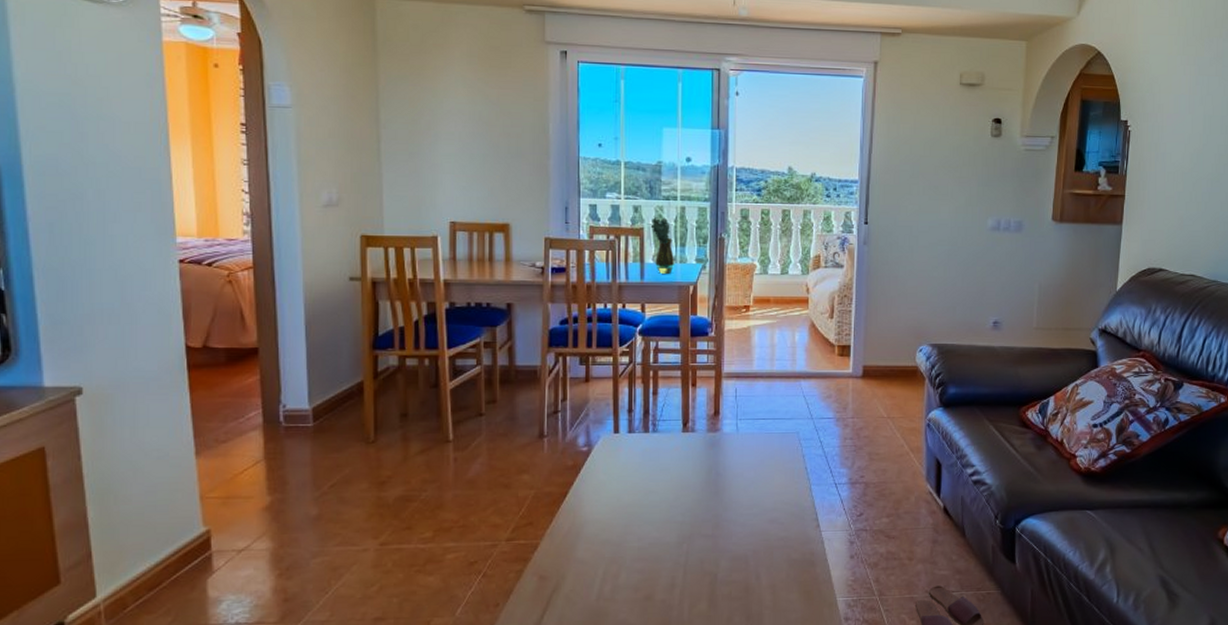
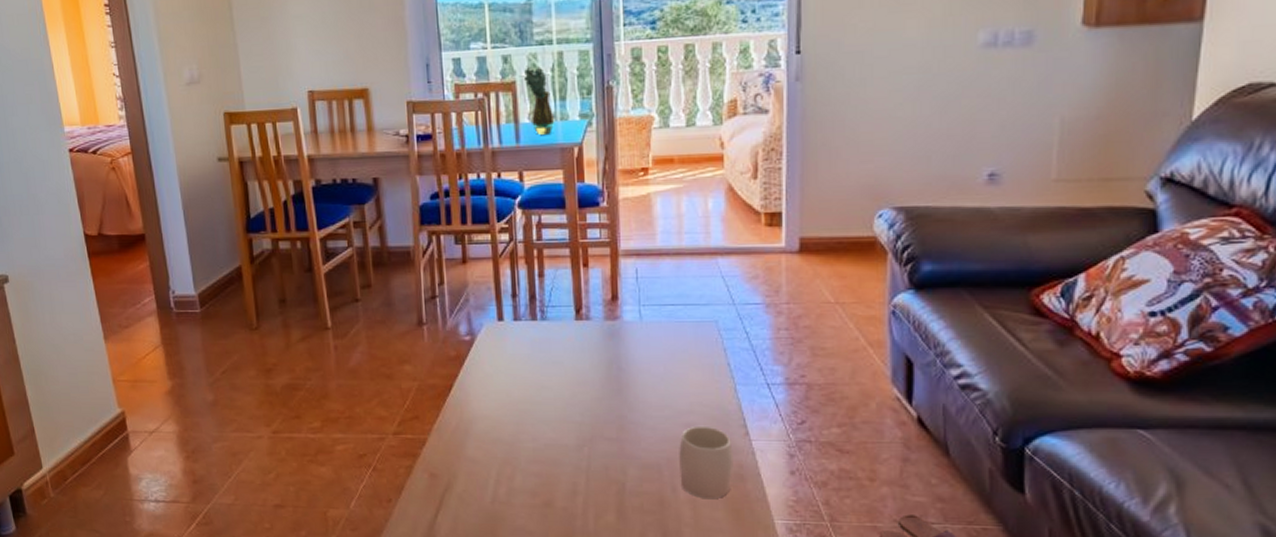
mug: none [763,520,807,584] -> present [679,425,734,500]

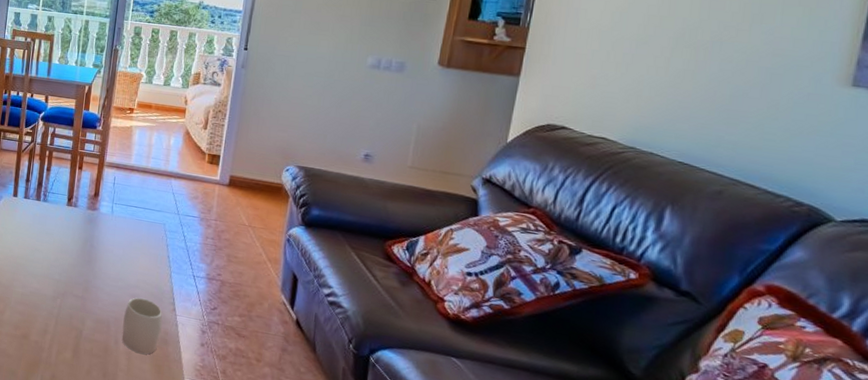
vase: present [523,66,555,135] -> none [59,26,76,74]

